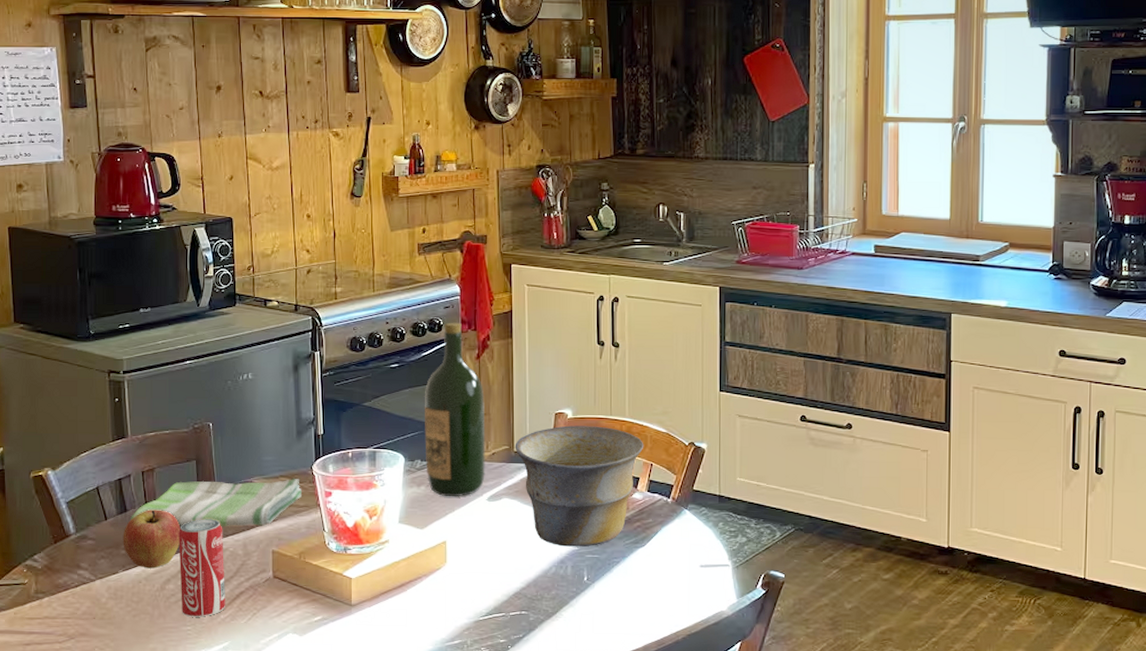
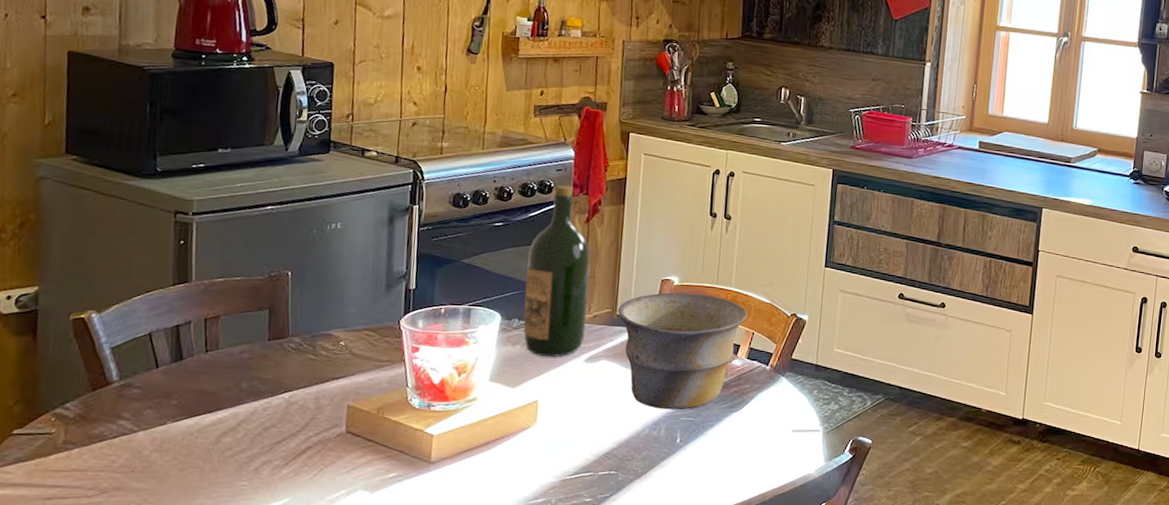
apple: present [123,509,181,569] -> none [174,358,245,421]
dish towel: present [131,479,301,527] -> none [187,330,386,380]
beverage can: present [178,519,225,617] -> none [238,370,294,472]

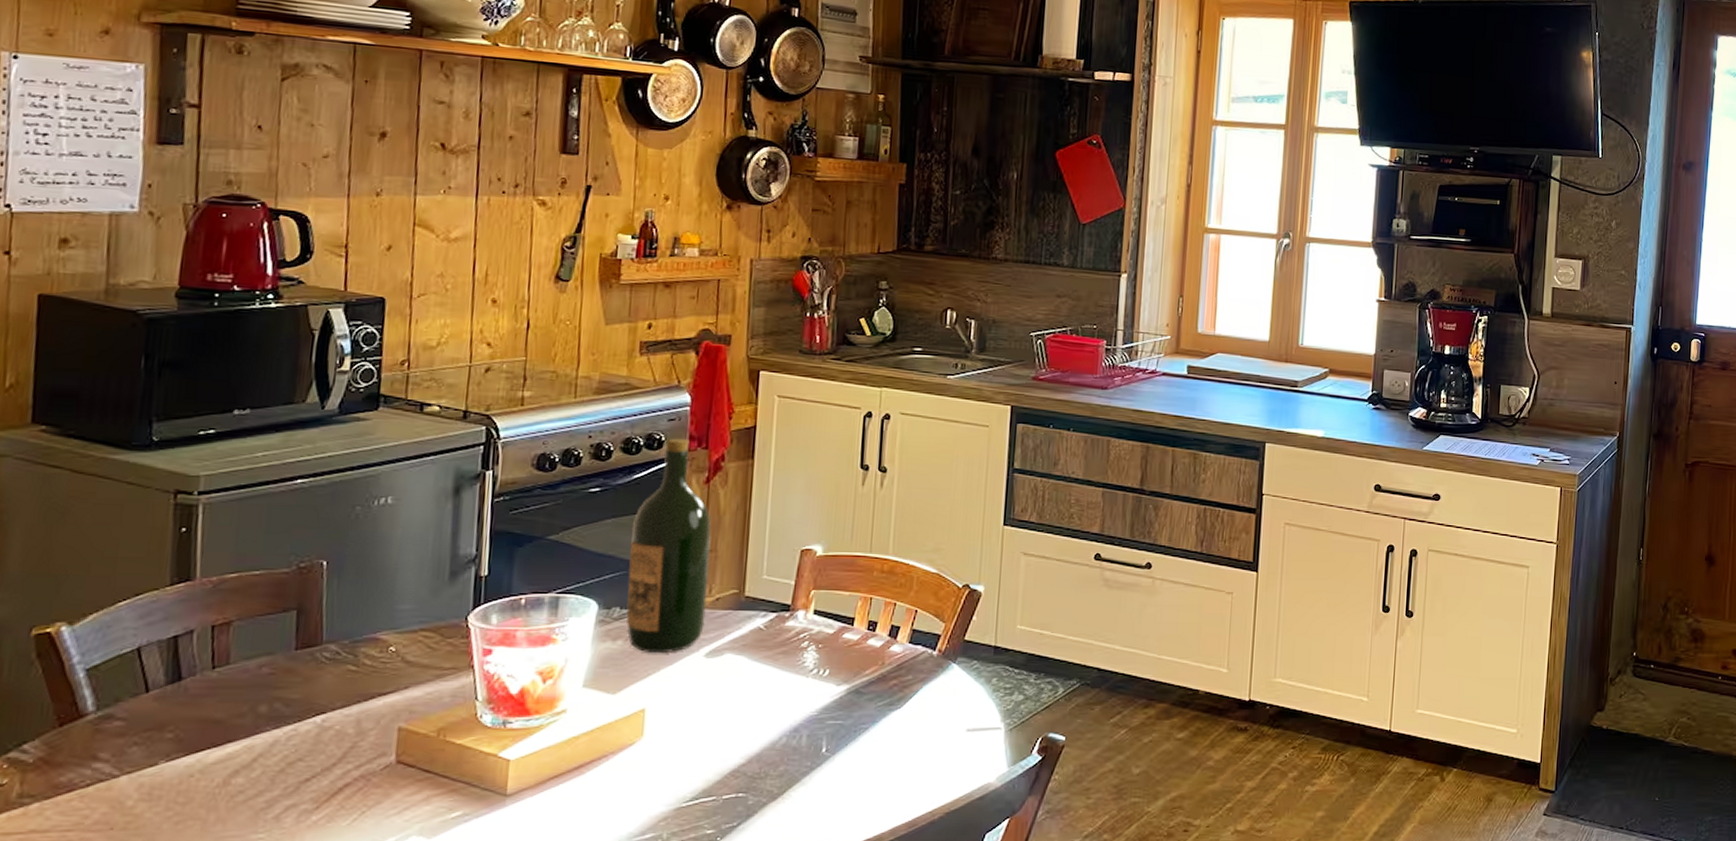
bowl: present [617,292,748,410] -> none [746,565,909,712]

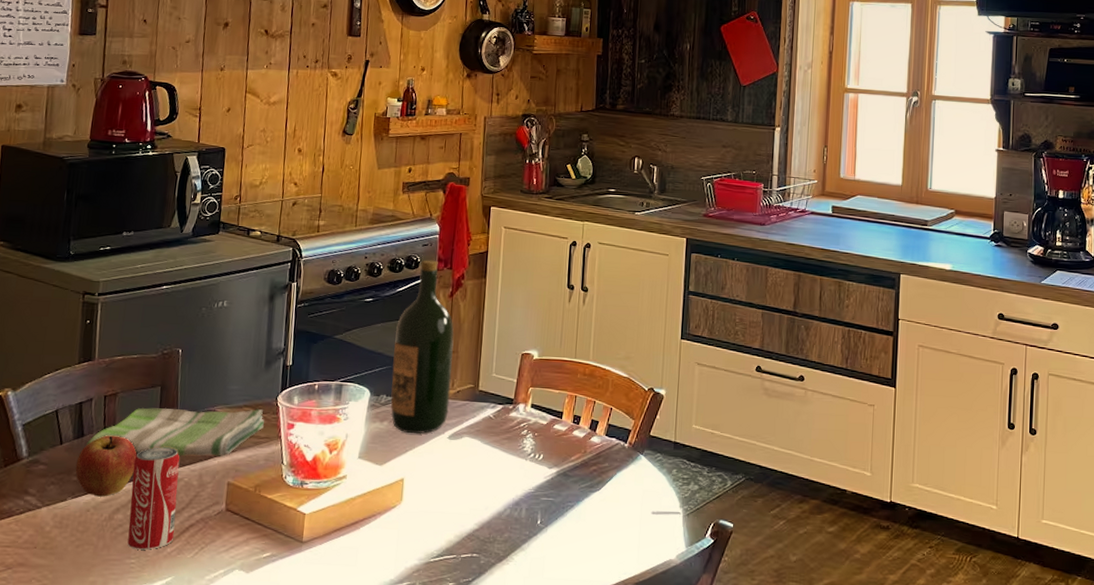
apple: none [170,677,264,757] -> present [75,435,137,497]
dish towel: none [187,633,449,699] -> present [87,407,264,457]
beverage can: none [252,688,328,821] -> present [127,447,180,550]

